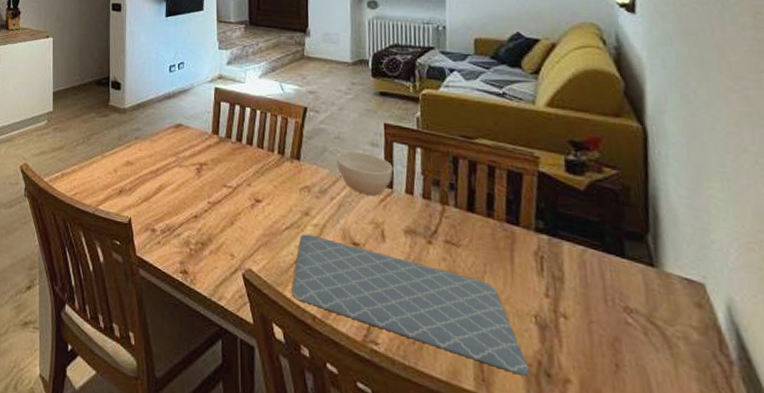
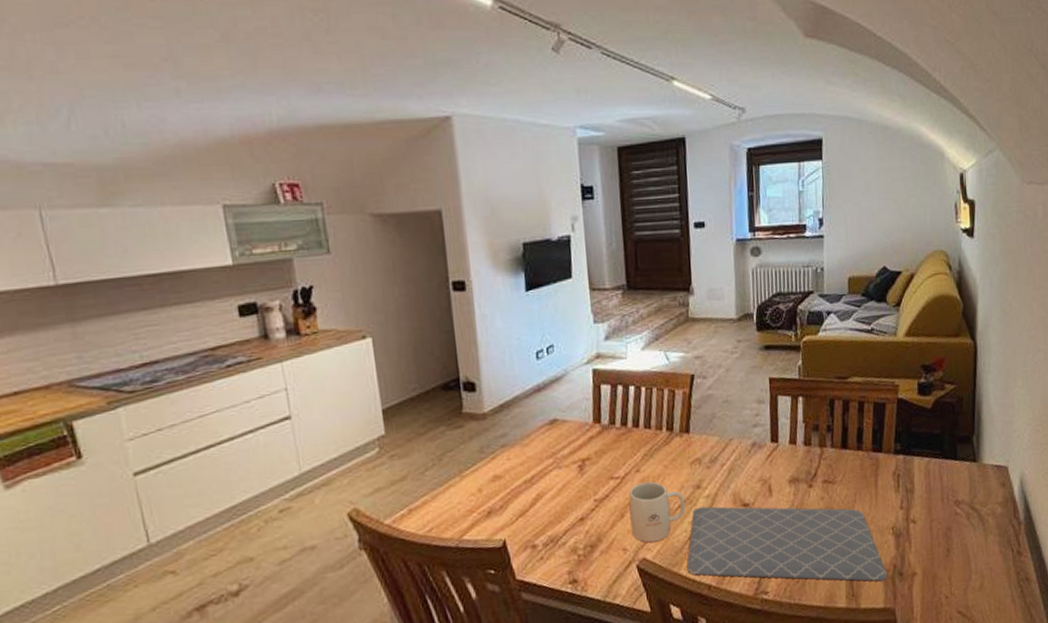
mug: none [239,196,293,257] -> present [628,481,685,543]
bowl: present [336,151,394,196] -> none [725,411,778,454]

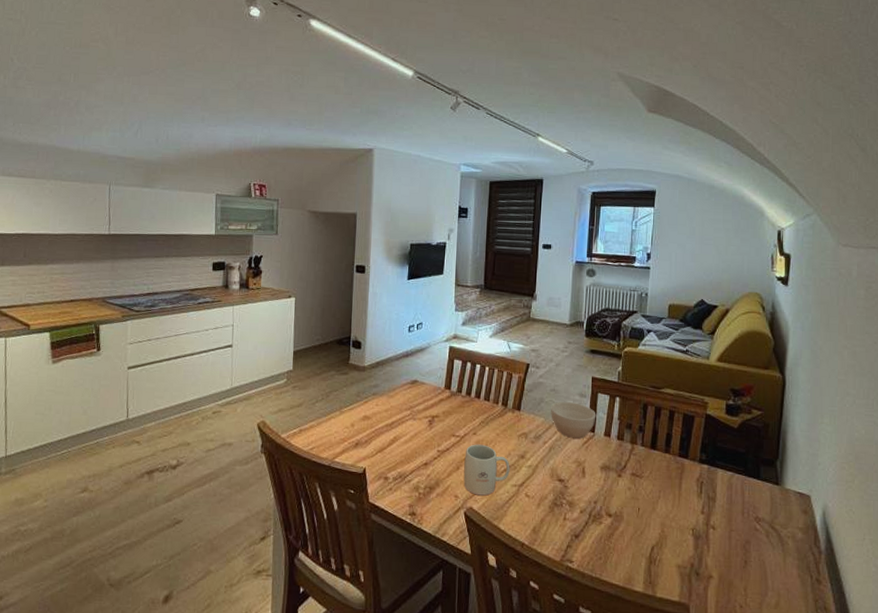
placemat: present [687,506,887,582] -> none [505,474,684,576]
bowl: none [725,411,778,454] -> present [551,401,596,439]

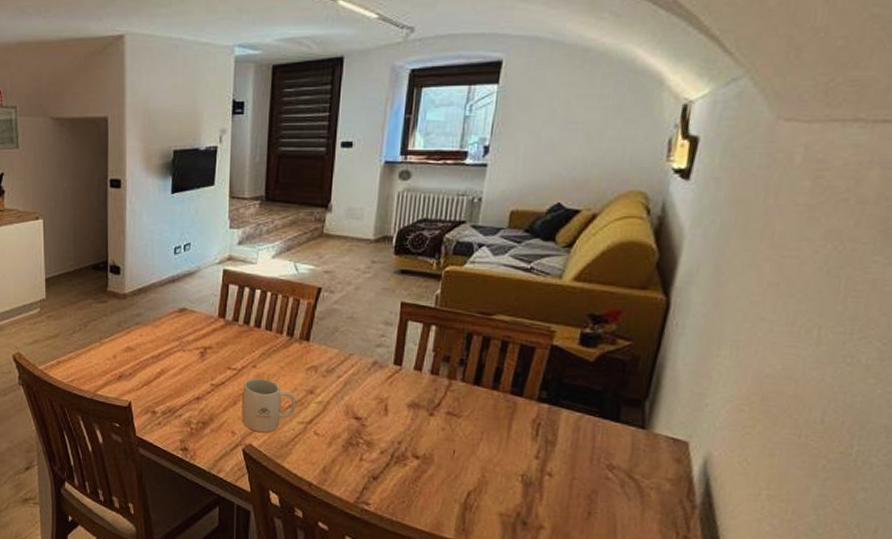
bowl: present [551,401,596,439] -> none [347,330,405,373]

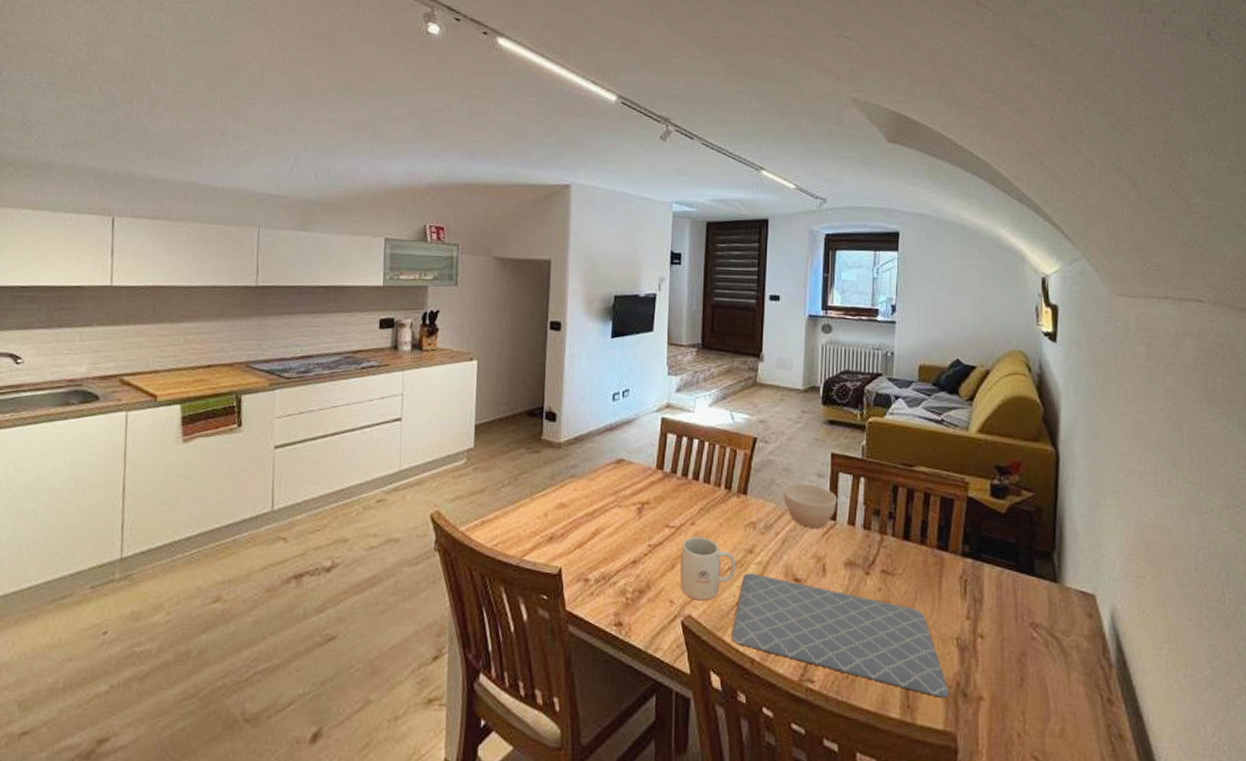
placemat: none [290,411,508,525] -> present [731,573,948,698]
bowl: none [347,330,405,373] -> present [783,482,838,528]

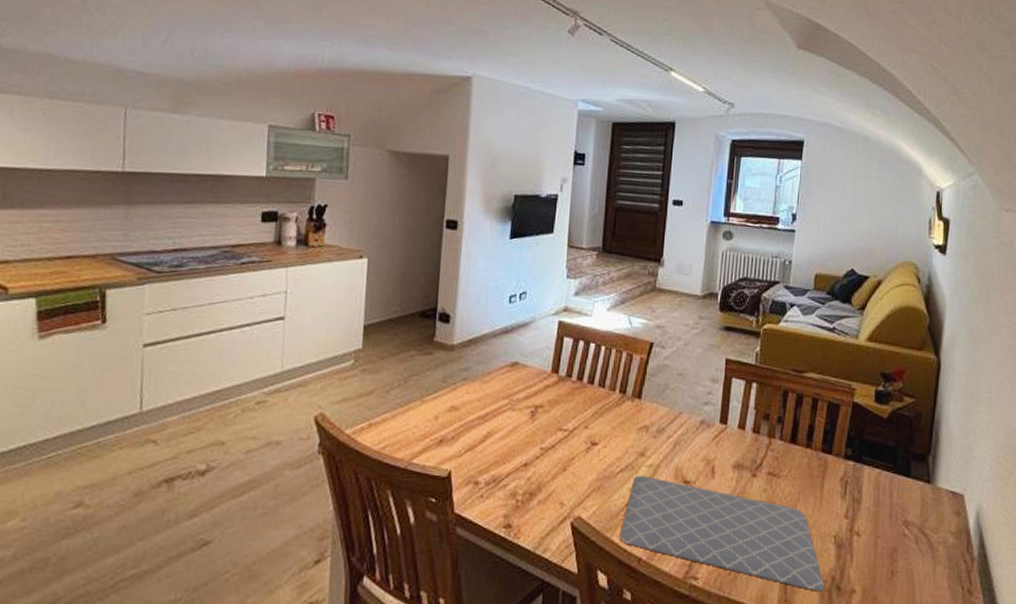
mug: present [680,536,736,601] -> none [571,439,627,502]
bowl: present [783,482,838,528] -> none [677,387,730,432]

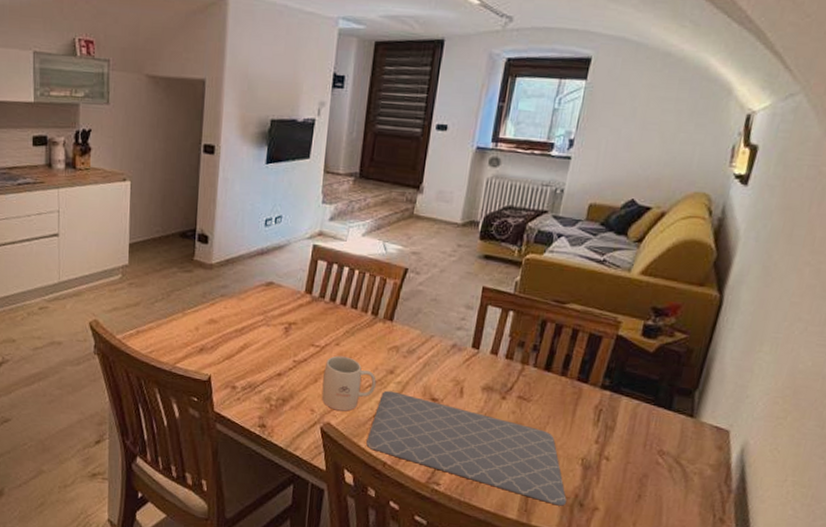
mug: none [571,439,627,502] -> present [321,355,376,412]

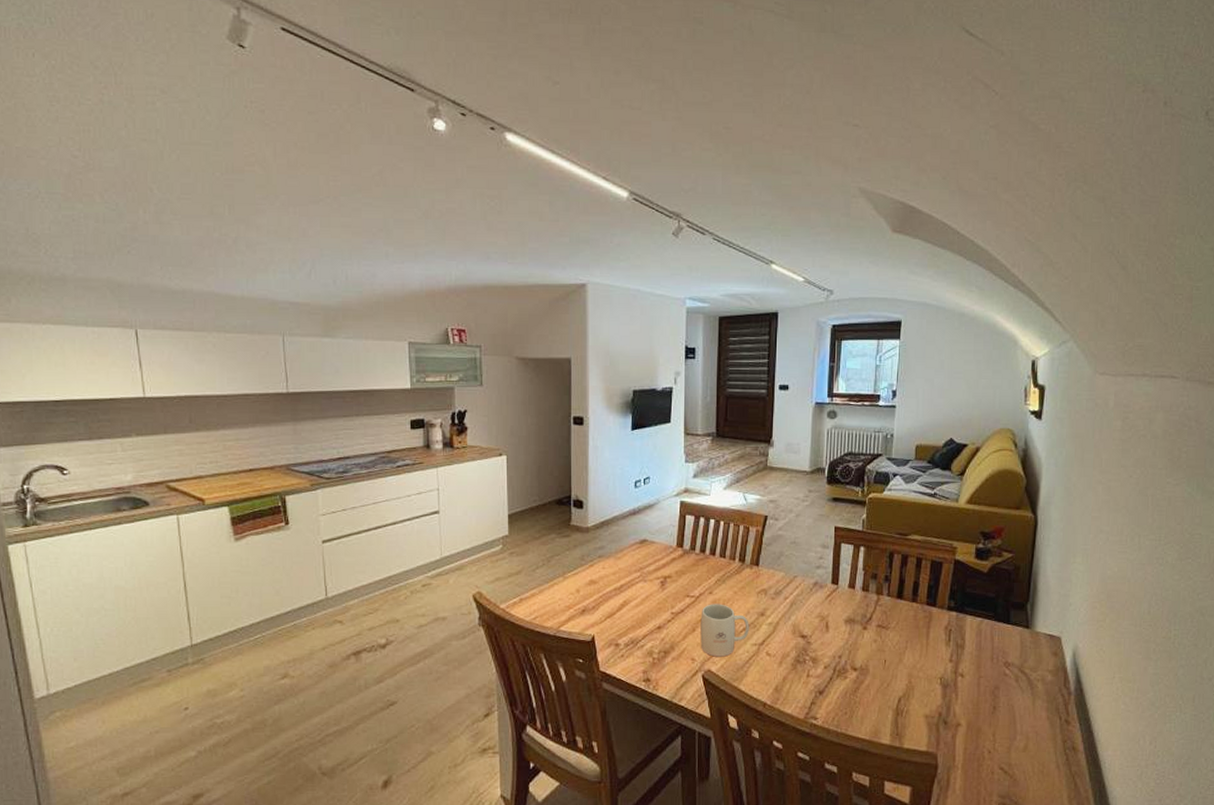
placemat: present [366,390,567,506] -> none [746,632,932,726]

